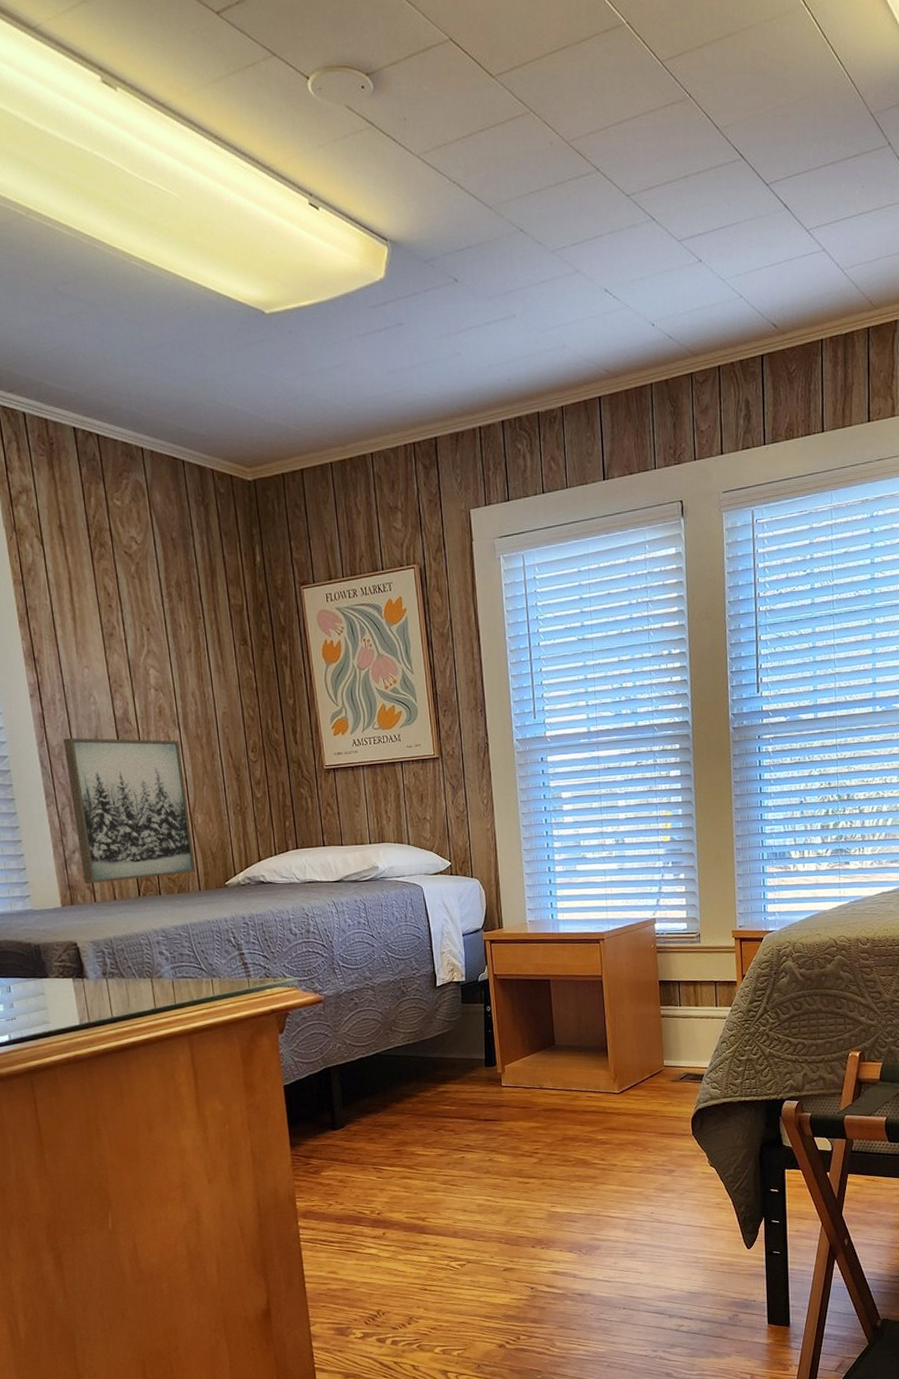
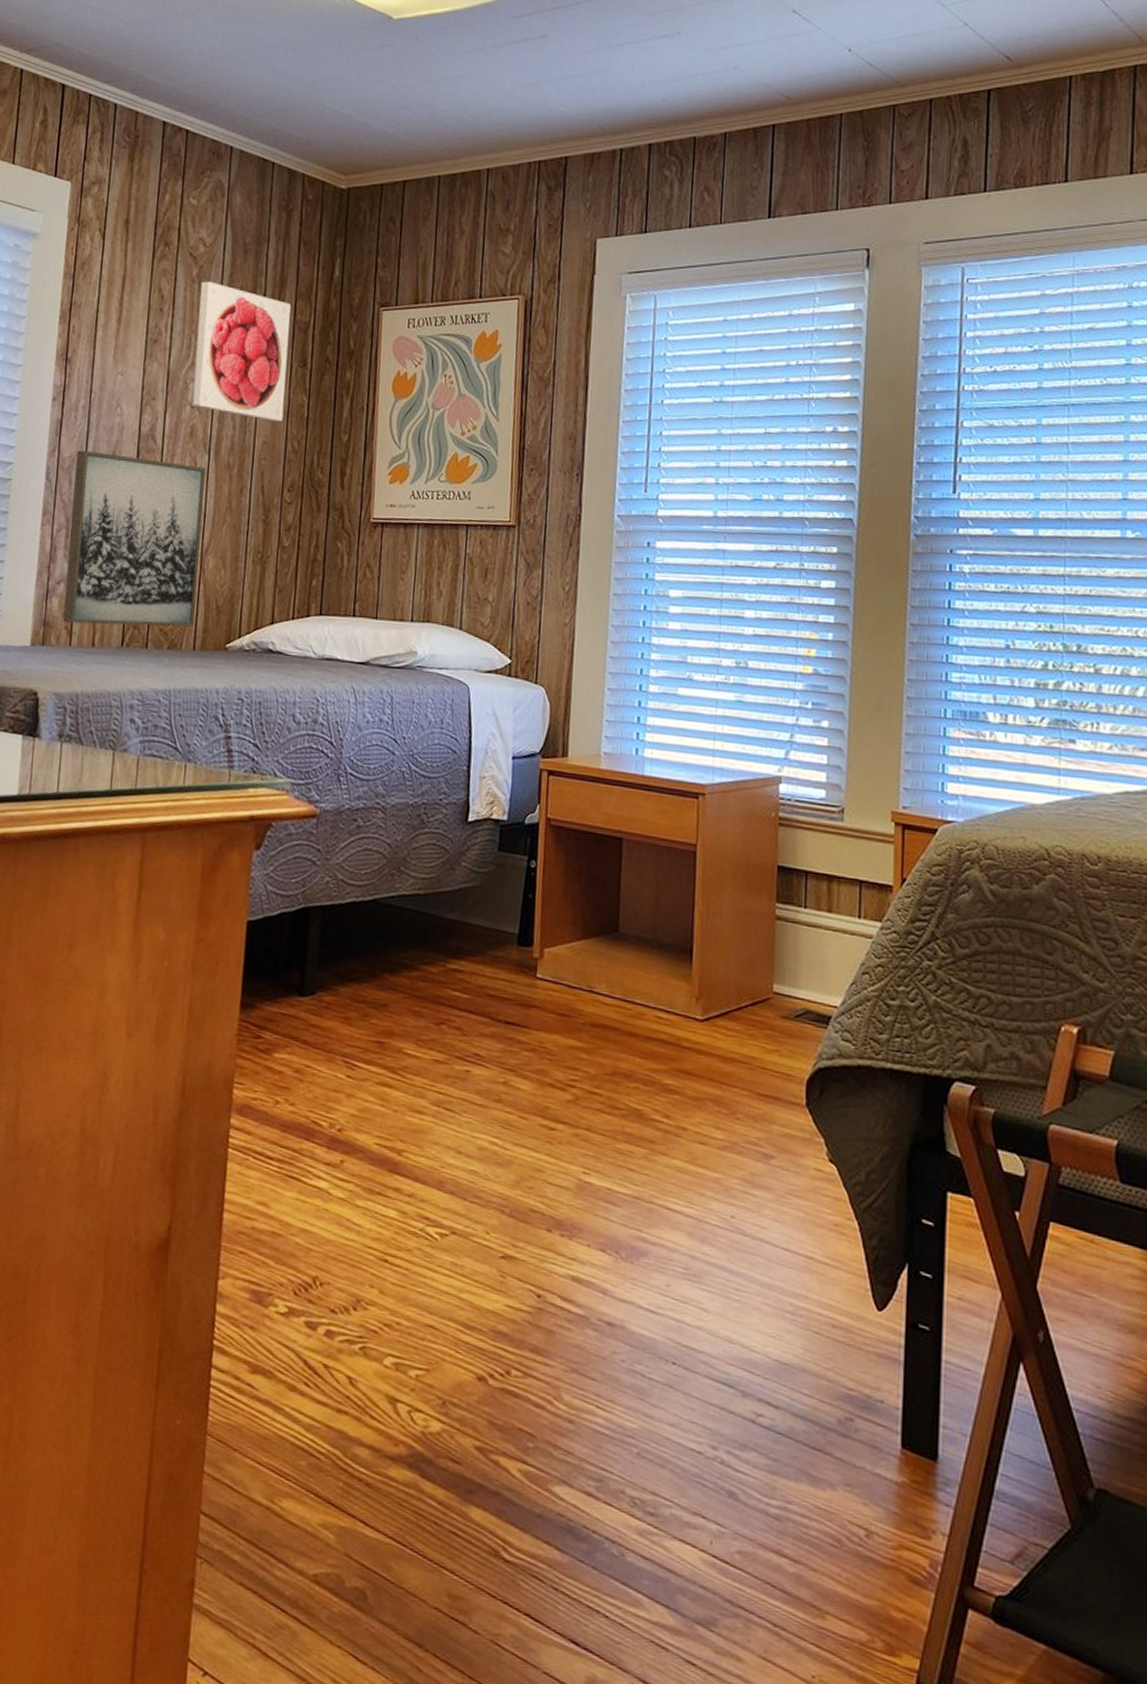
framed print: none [141,576,236,695] -> present [191,281,291,422]

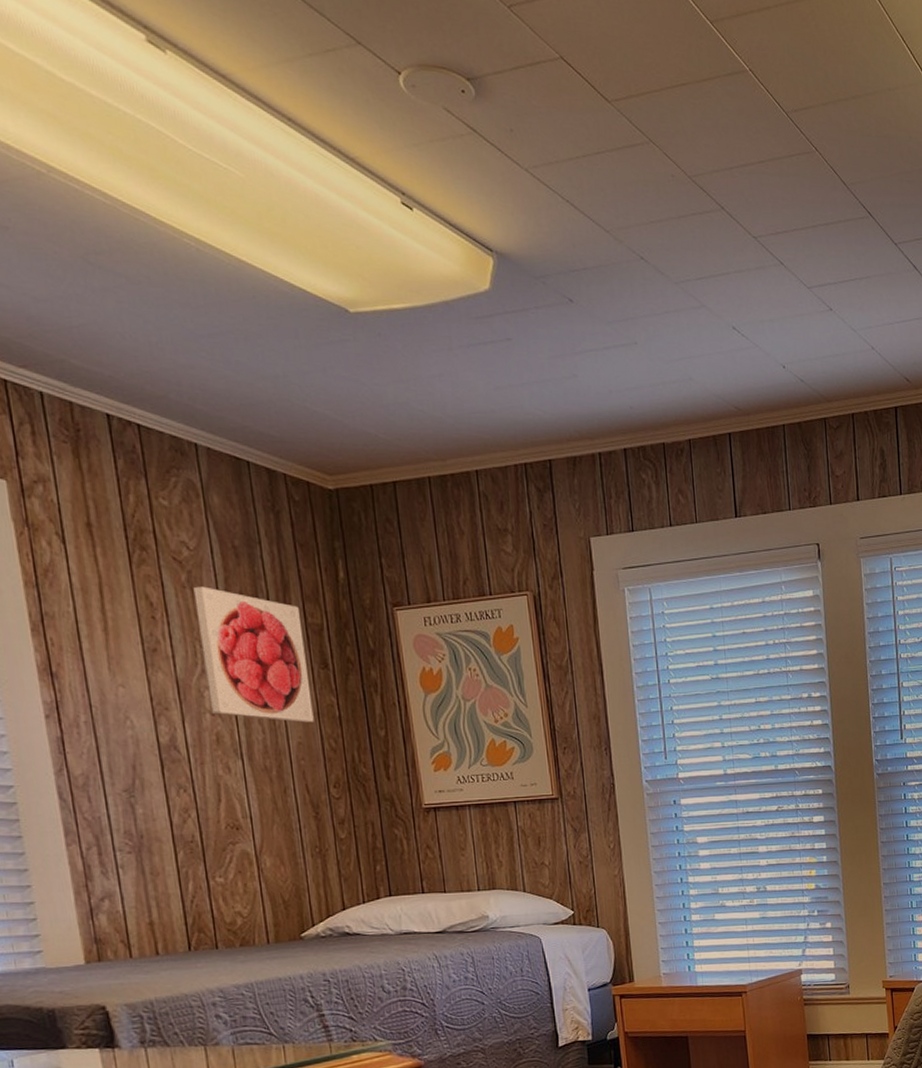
wall art: present [62,450,206,627] -> none [90,766,264,937]

